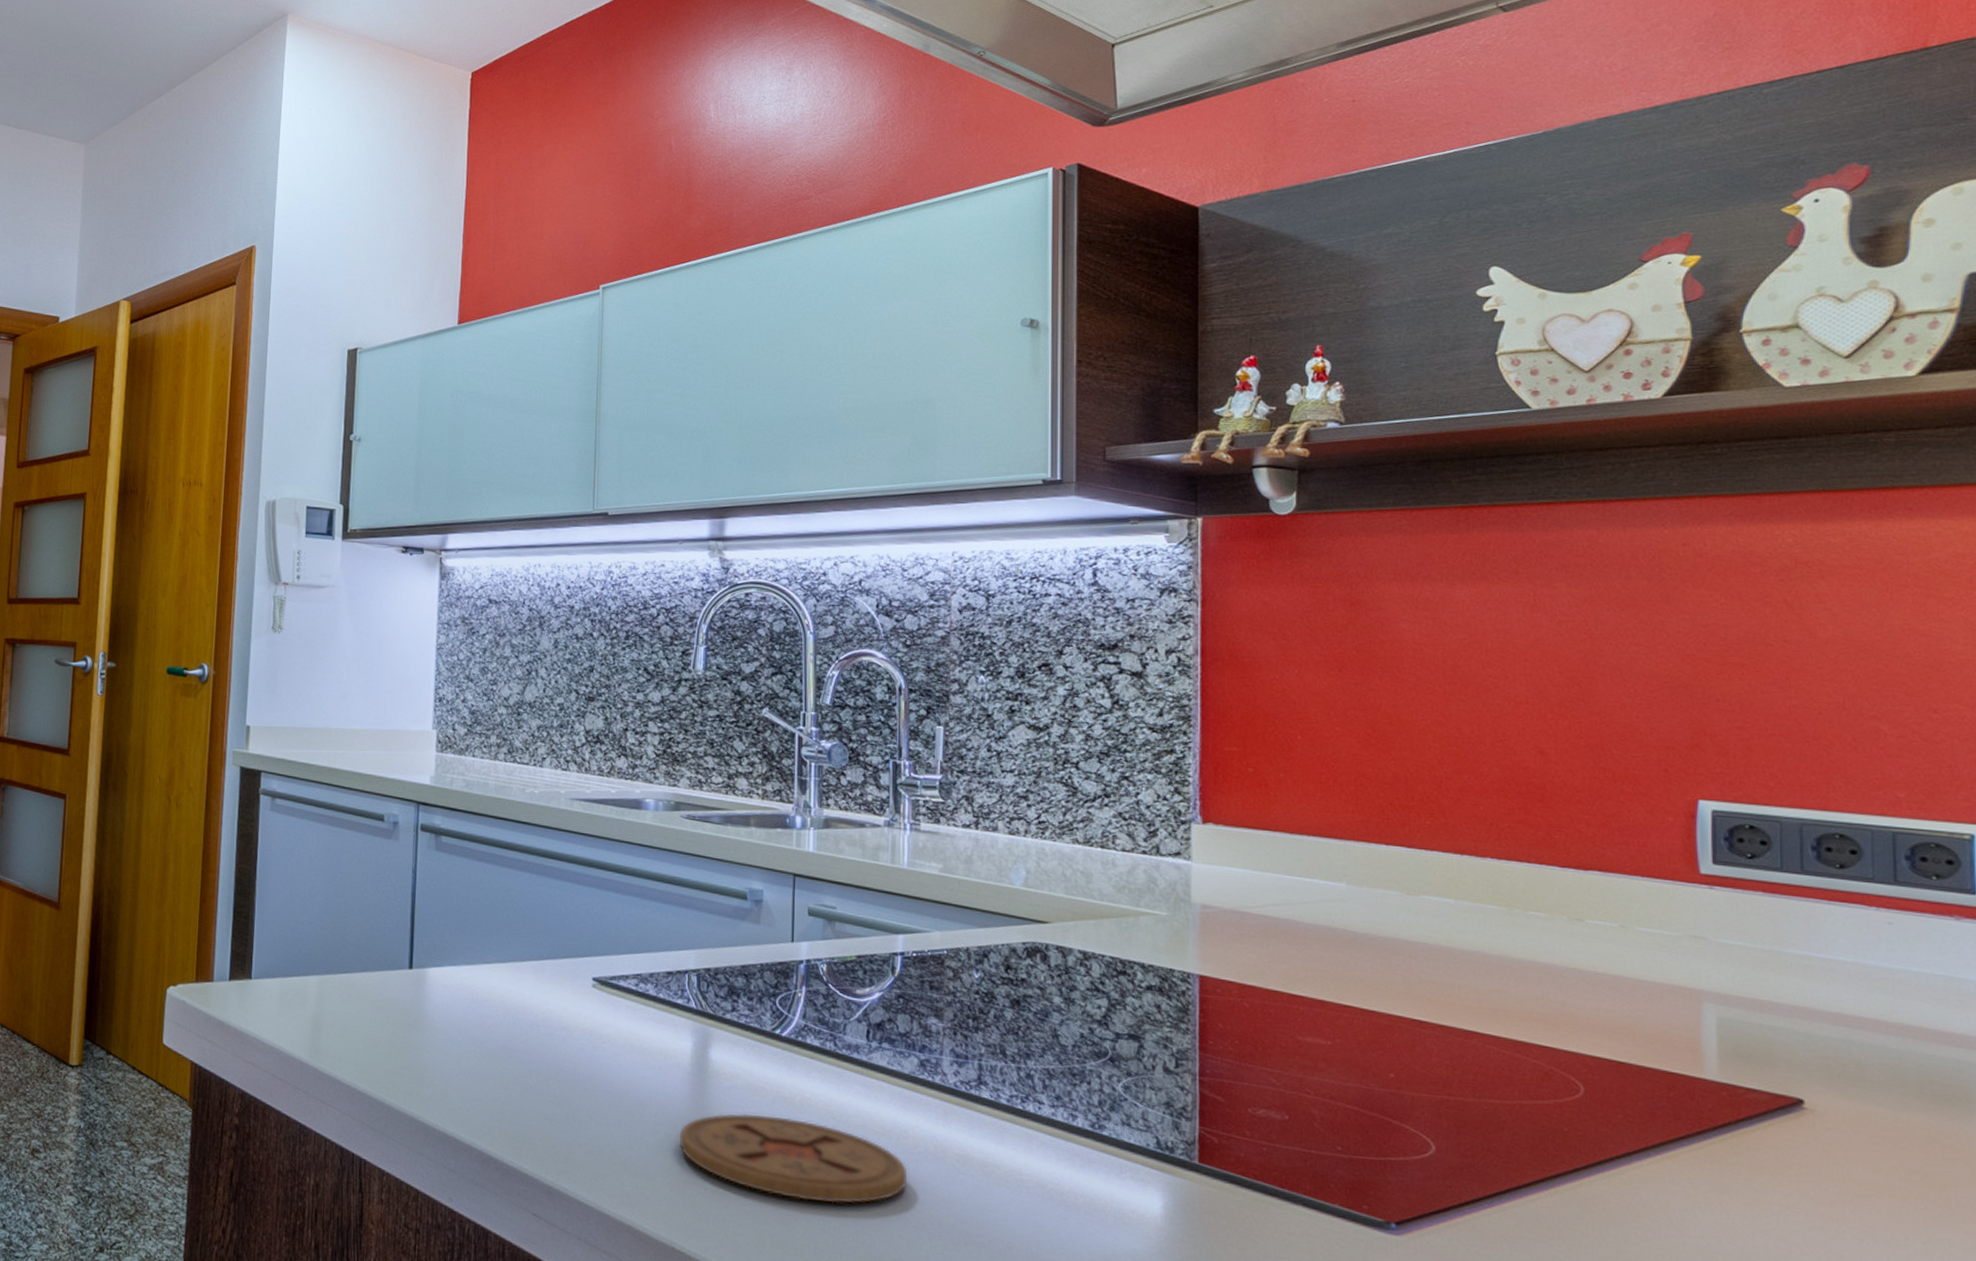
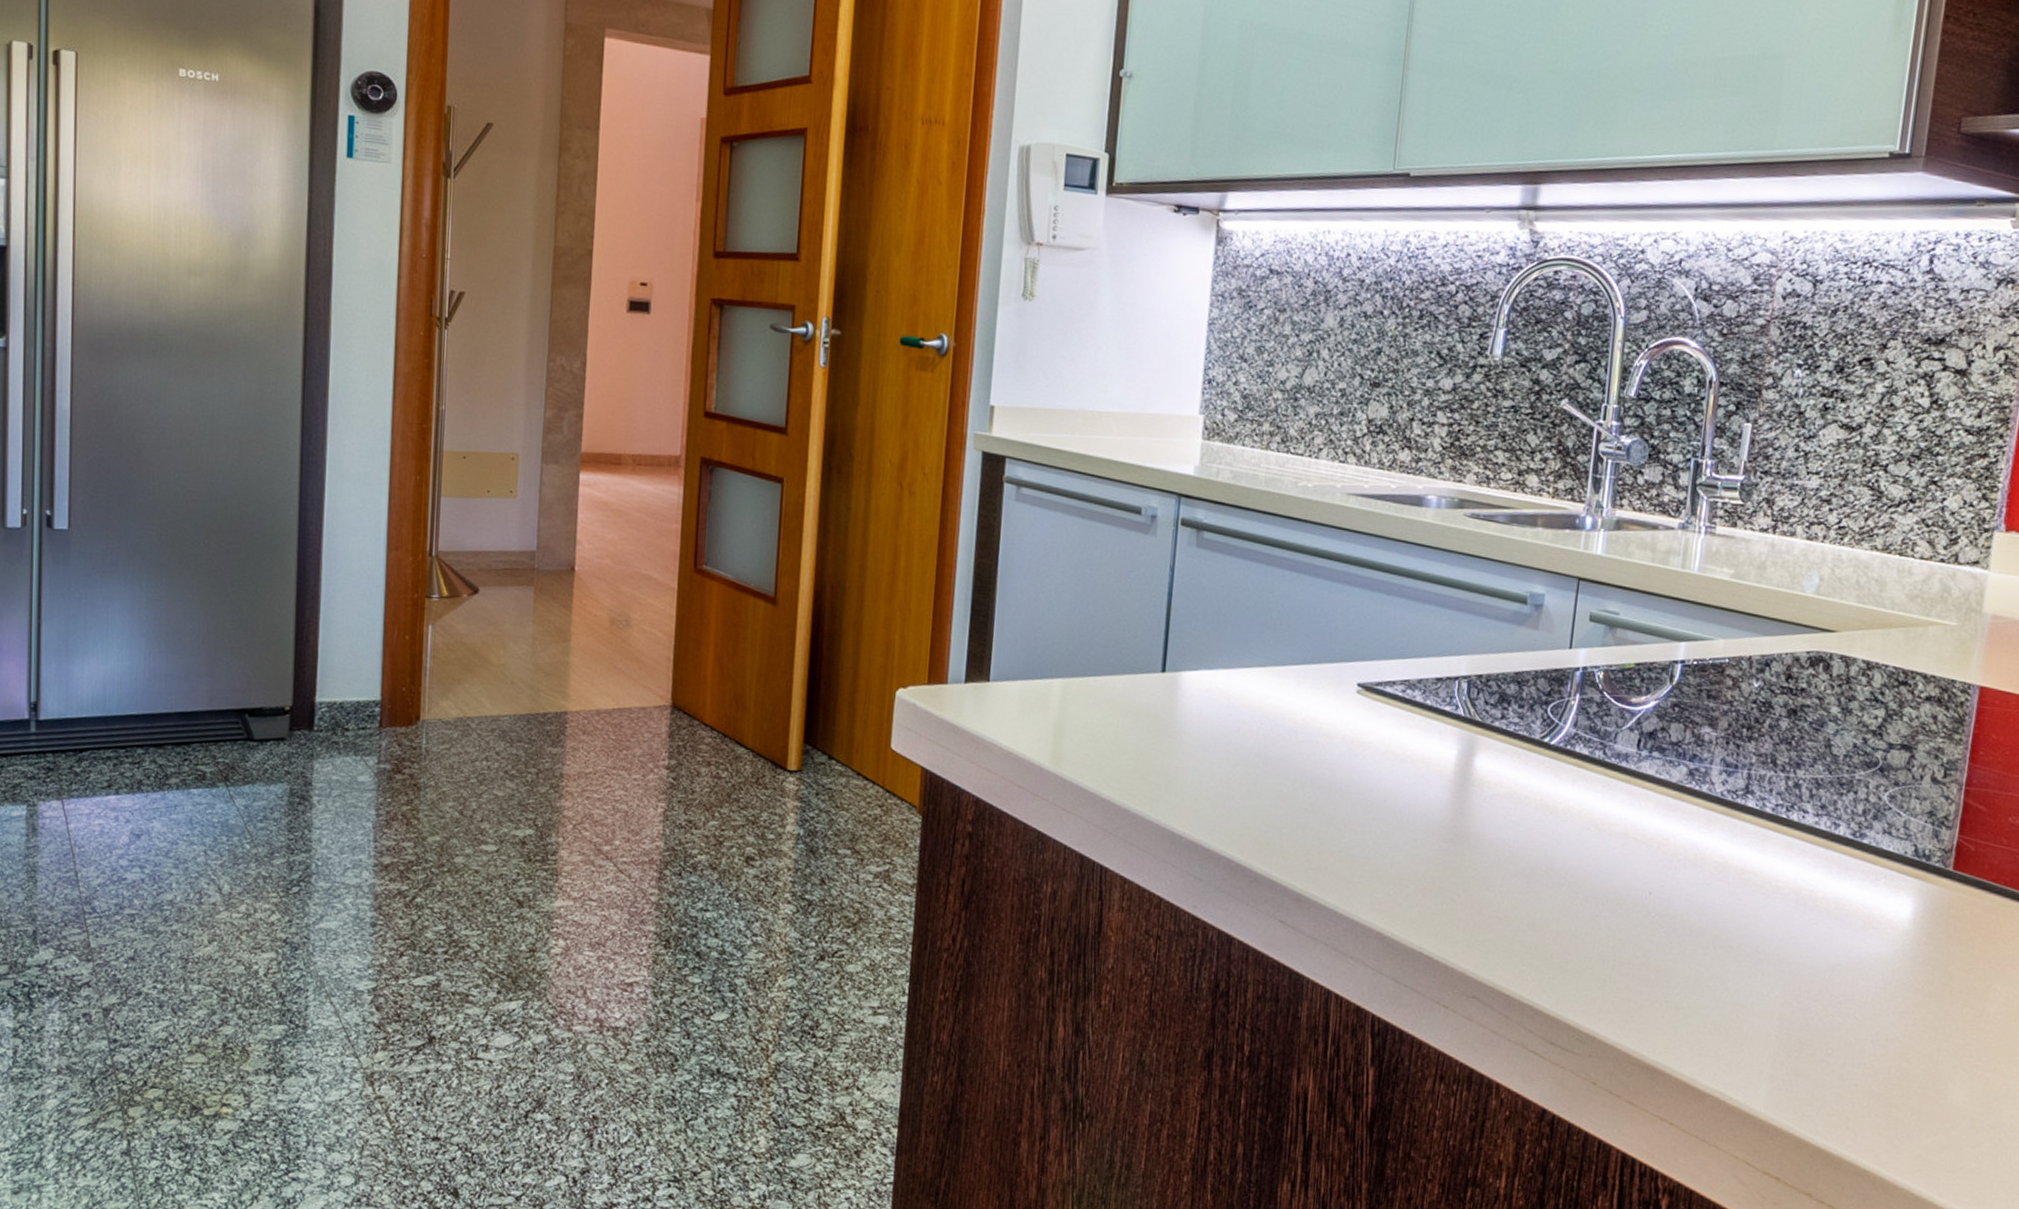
coaster: present [679,1113,908,1204] -> none [1435,821,1665,910]

